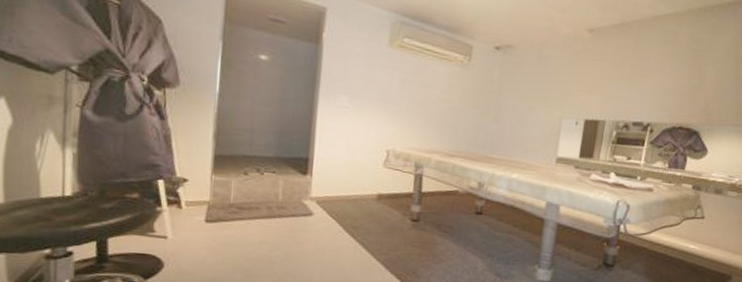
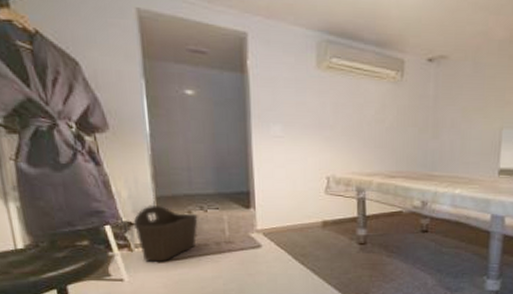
wicker basket: none [187,163,254,222] -> present [133,204,198,262]

